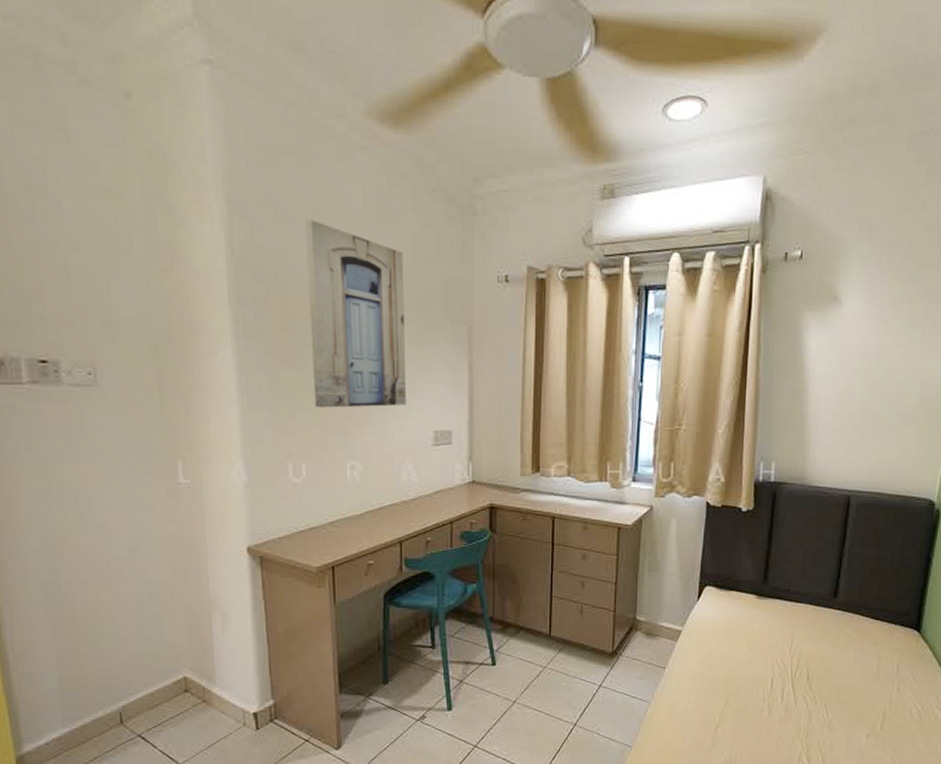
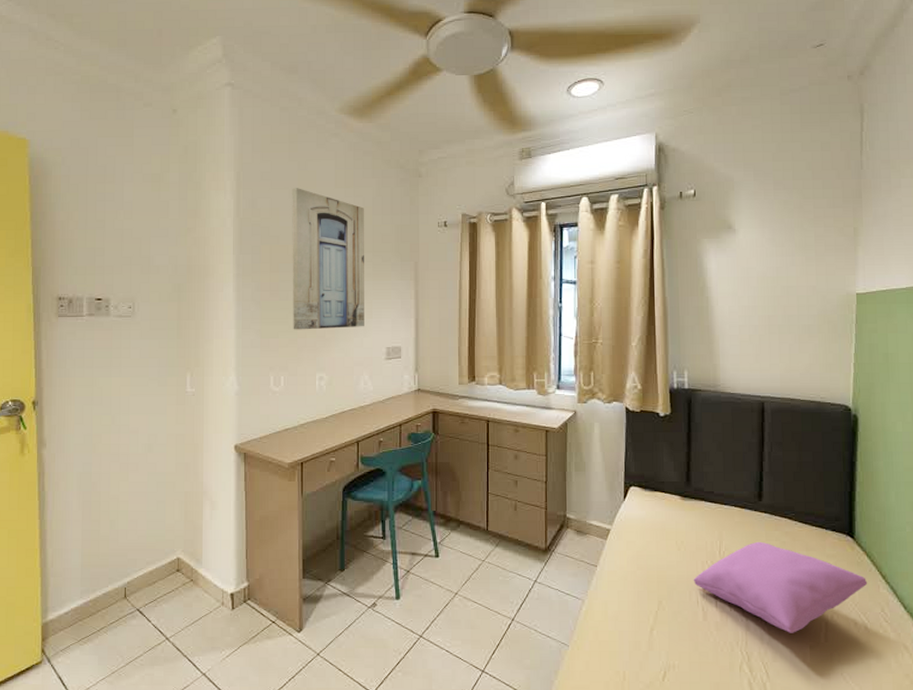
cushion: none [761,638,927,724] -> present [693,541,868,633]

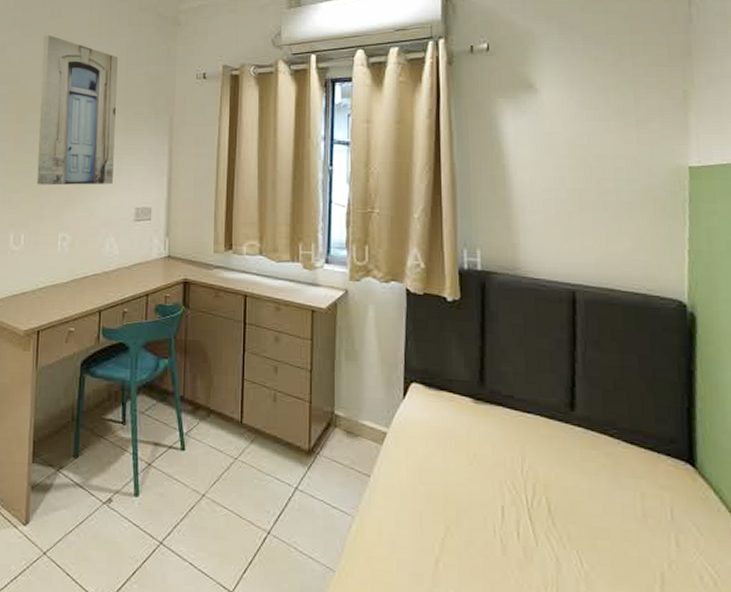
cushion: present [693,541,868,633] -> none [488,461,716,583]

